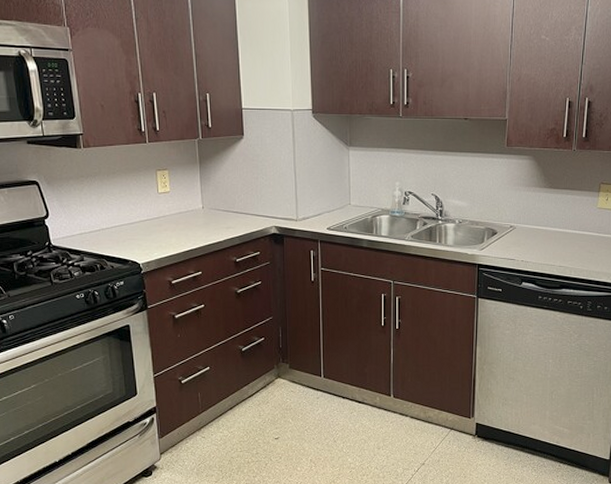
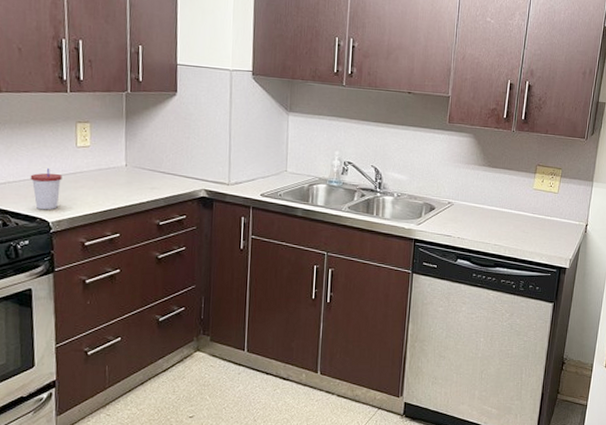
cup: none [120,214,148,253] -> present [30,167,63,210]

